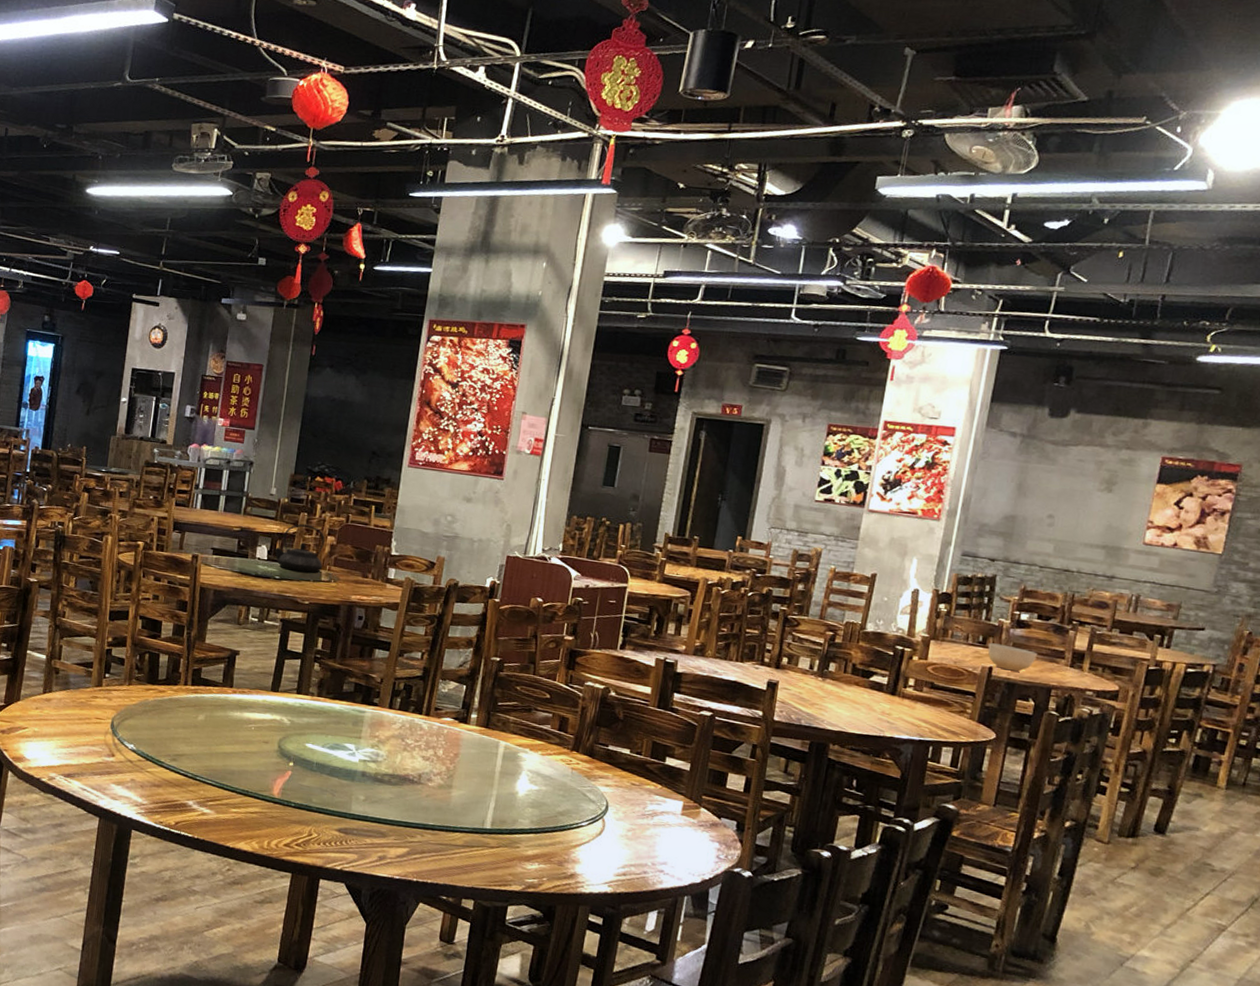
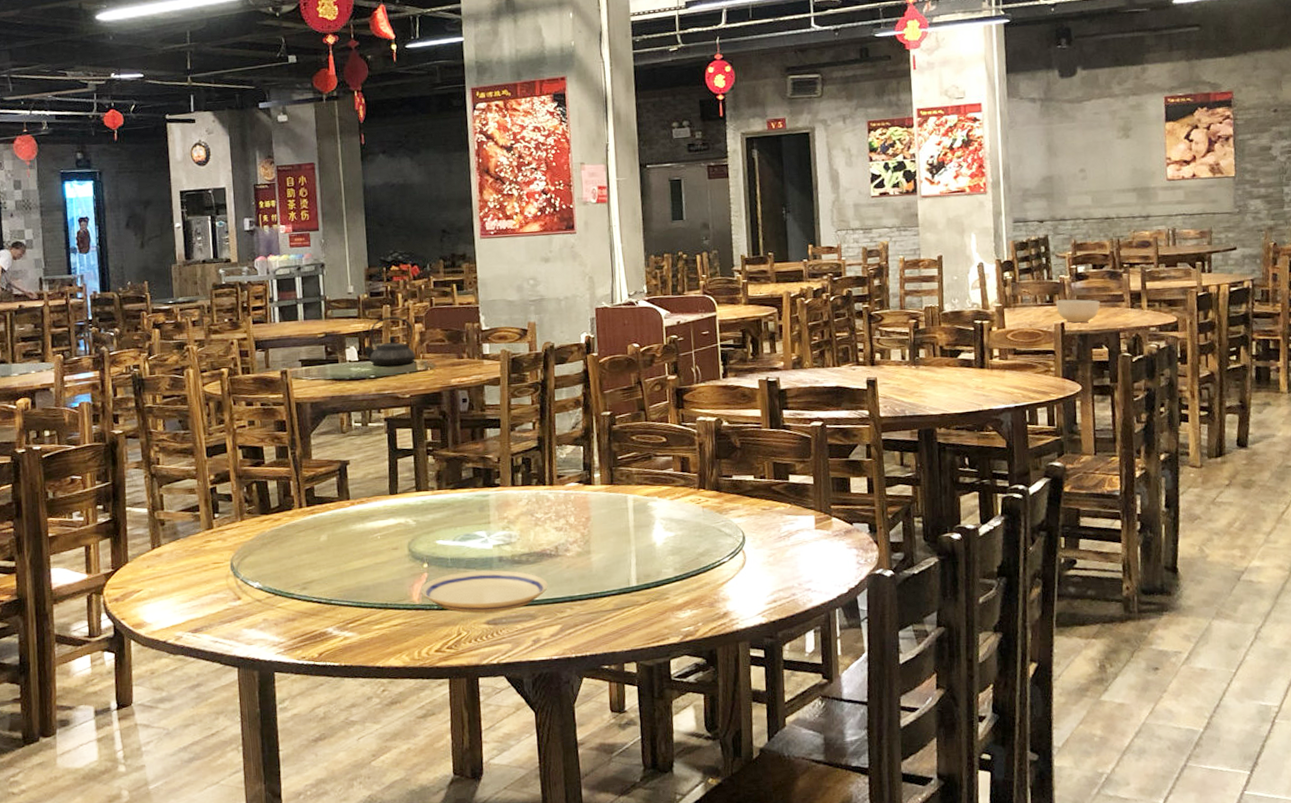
plate: none [281,777,404,824] -> present [420,570,548,614]

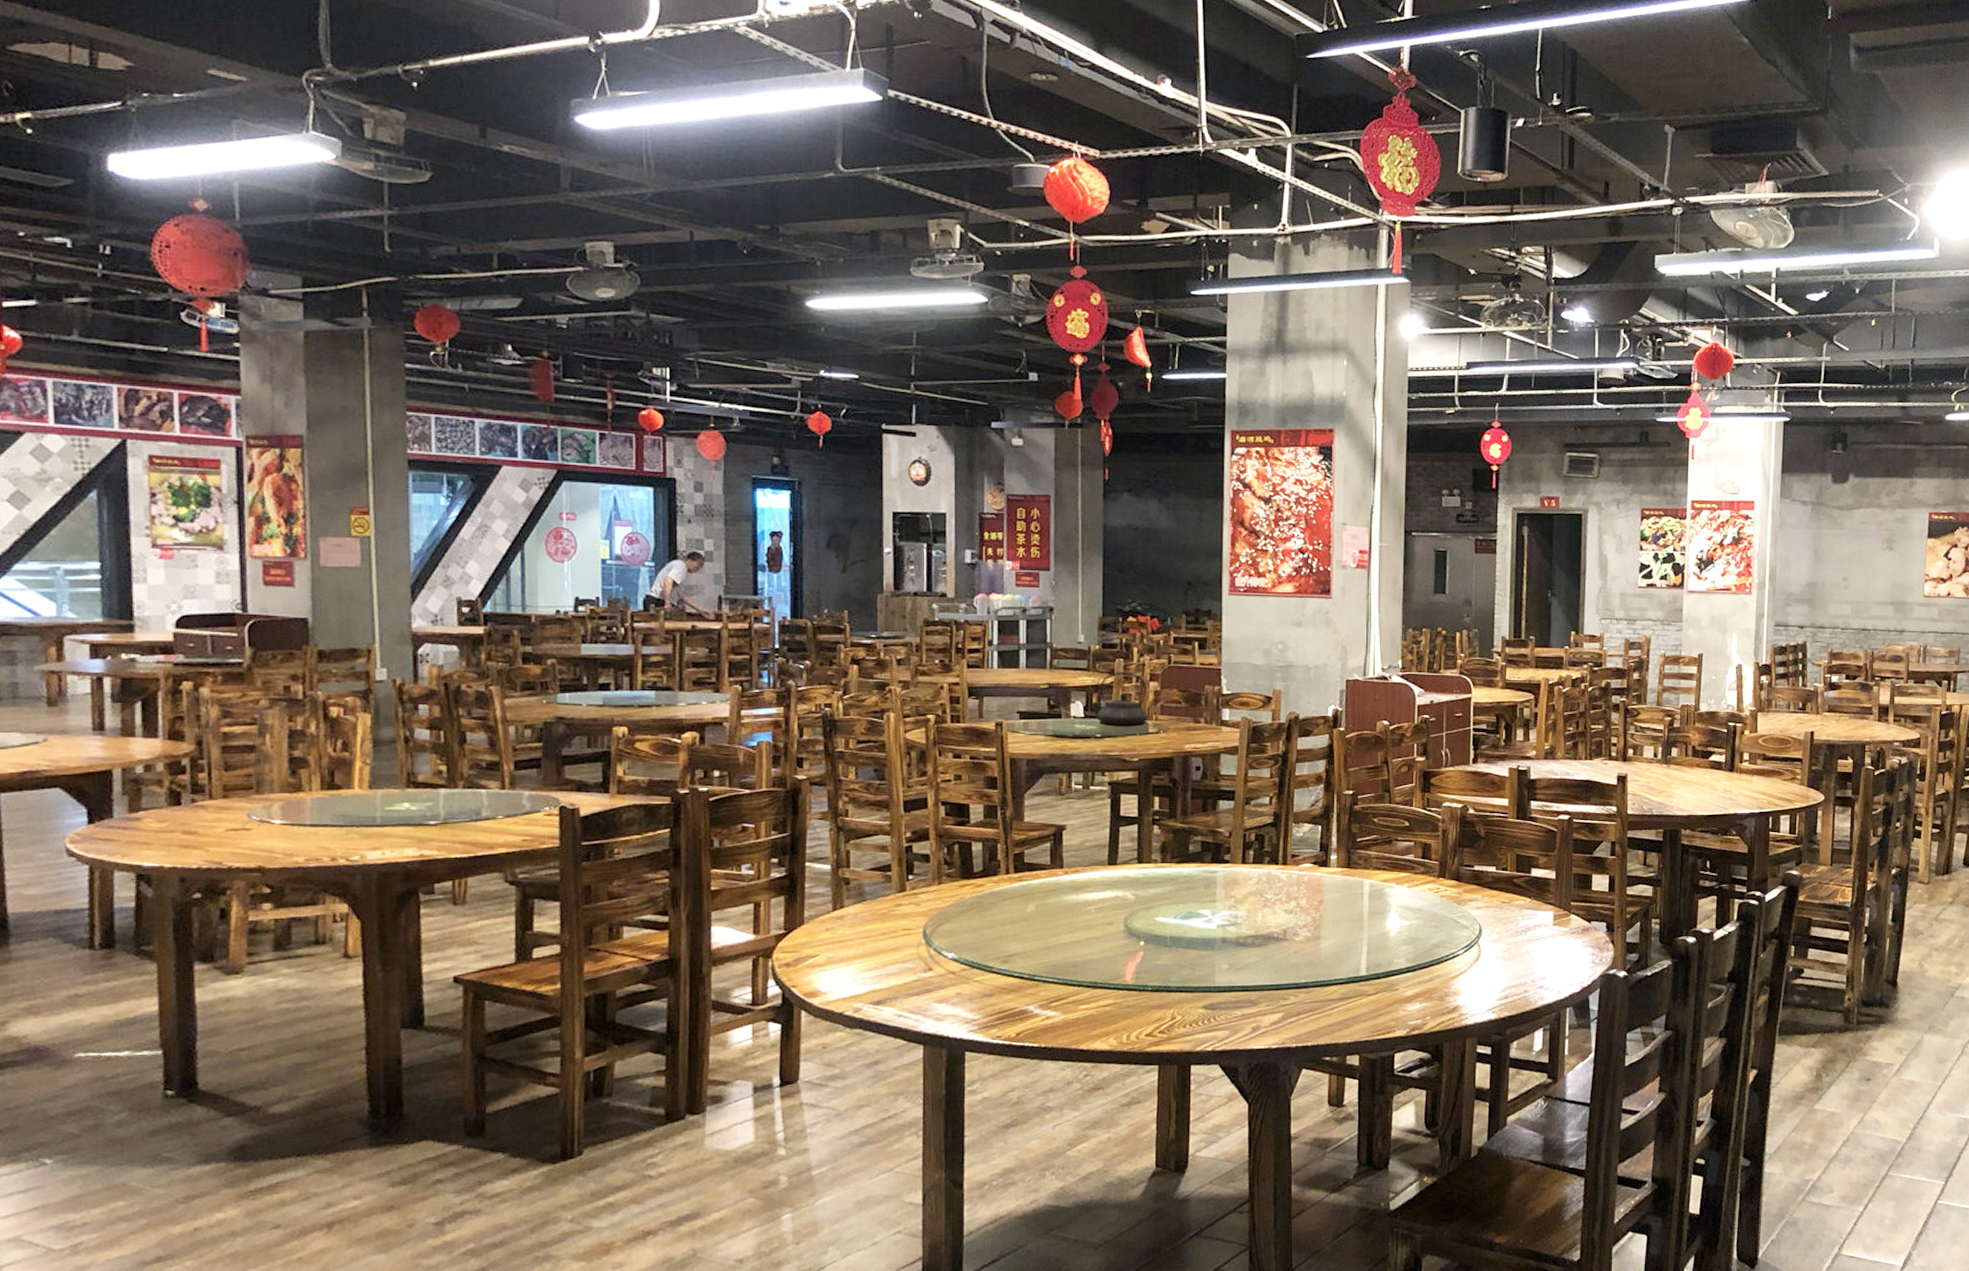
plate: present [420,570,548,614] -> none [1134,952,1273,997]
bowl: present [1055,299,1101,323] -> none [1808,708,1850,732]

